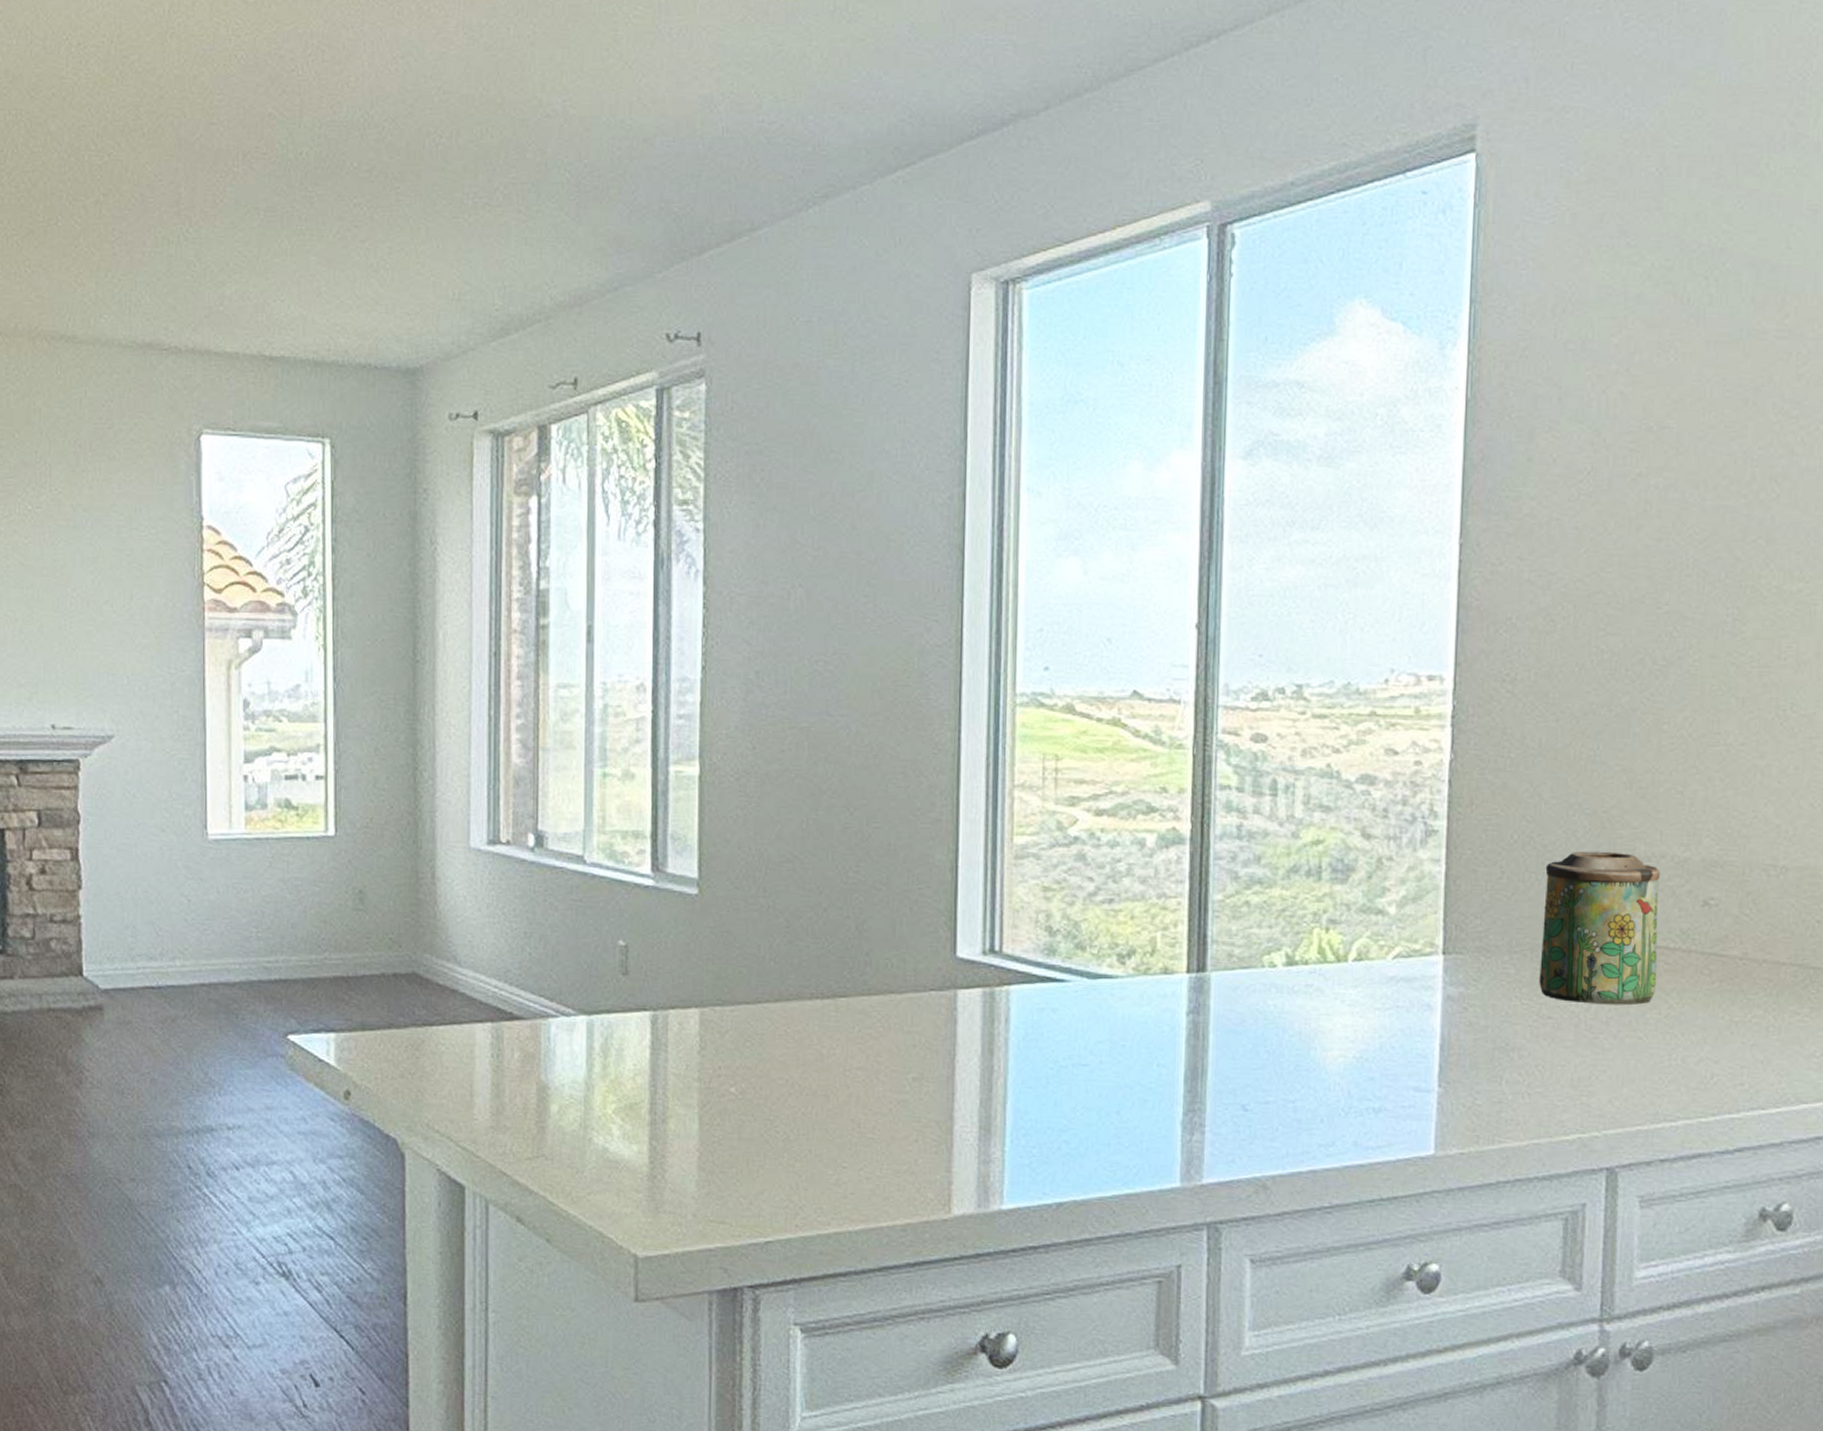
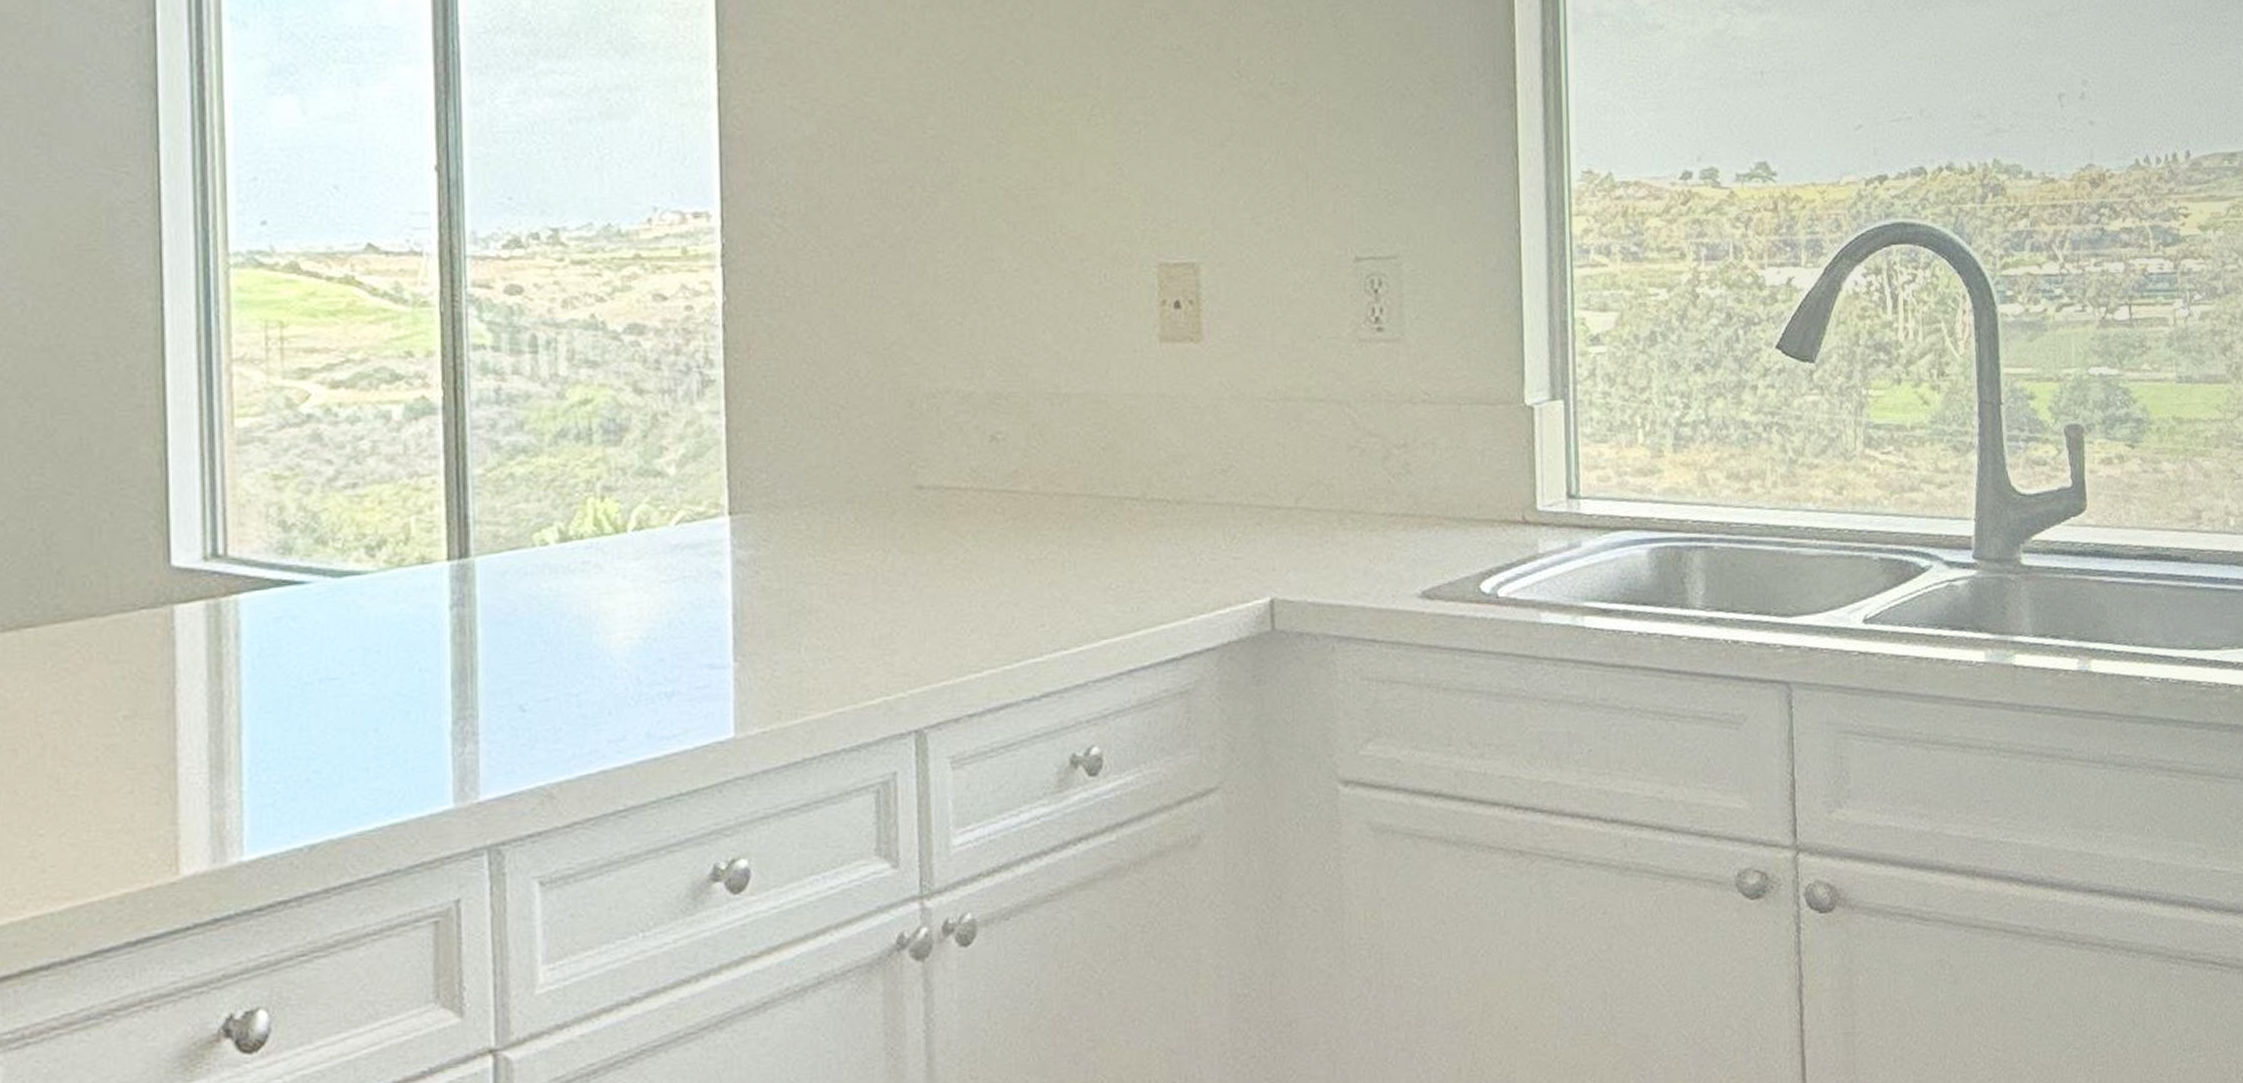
canister: present [1539,851,1661,1005] -> none [830,390,952,555]

